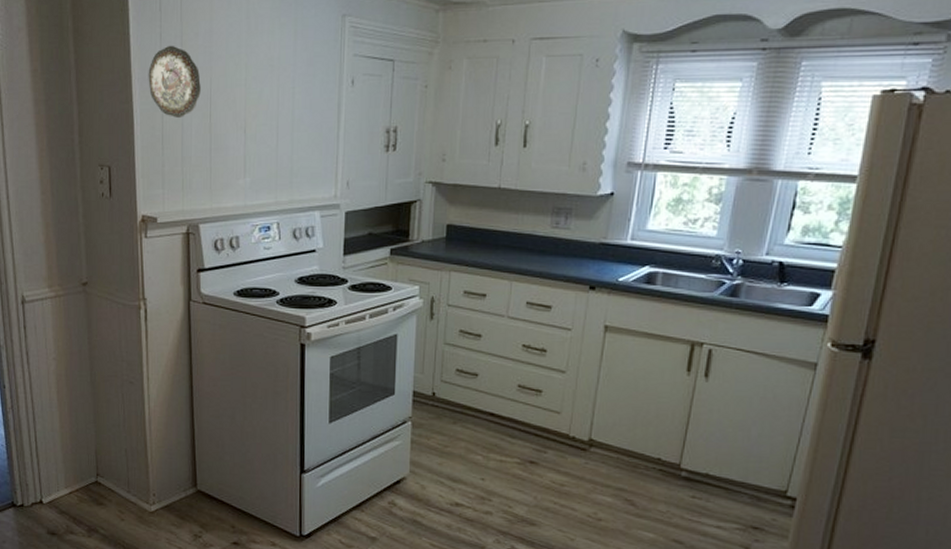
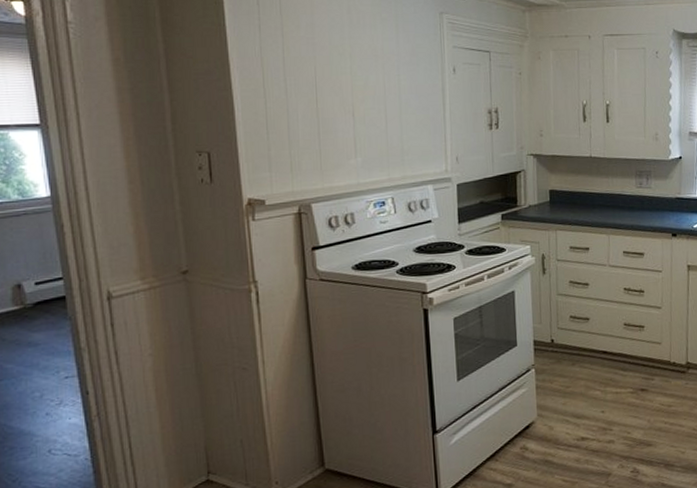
decorative plate: present [148,45,201,119] -> none [248,36,305,105]

